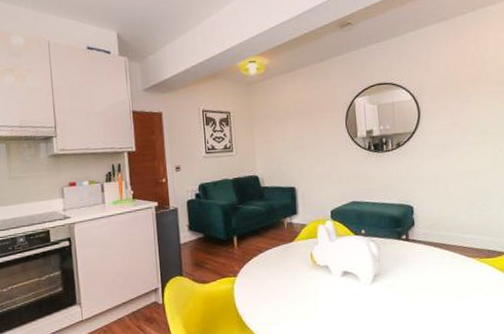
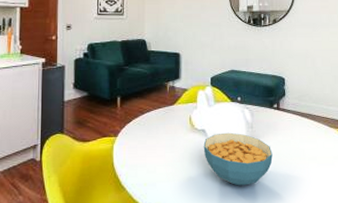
cereal bowl: none [327,267,404,322] -> present [203,132,273,186]

